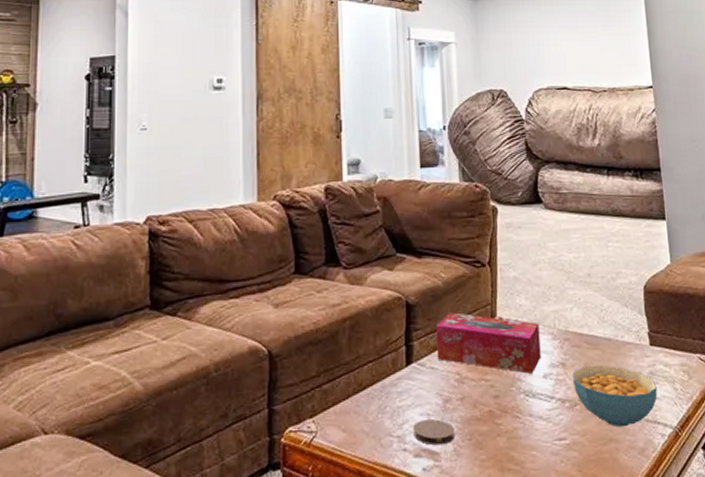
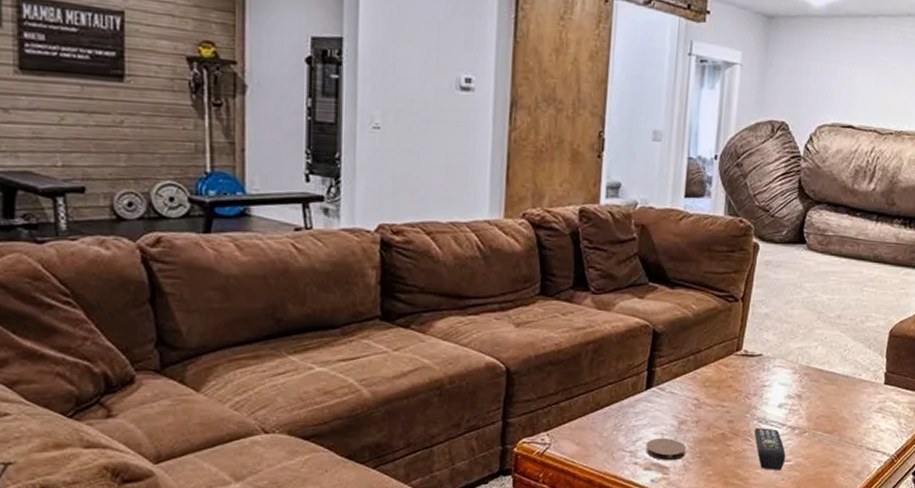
tissue box: present [435,312,541,374] -> none [677,343,783,403]
remote control: none [522,402,560,451] -> present [754,428,786,470]
cereal bowl: present [573,365,657,428] -> none [806,399,883,453]

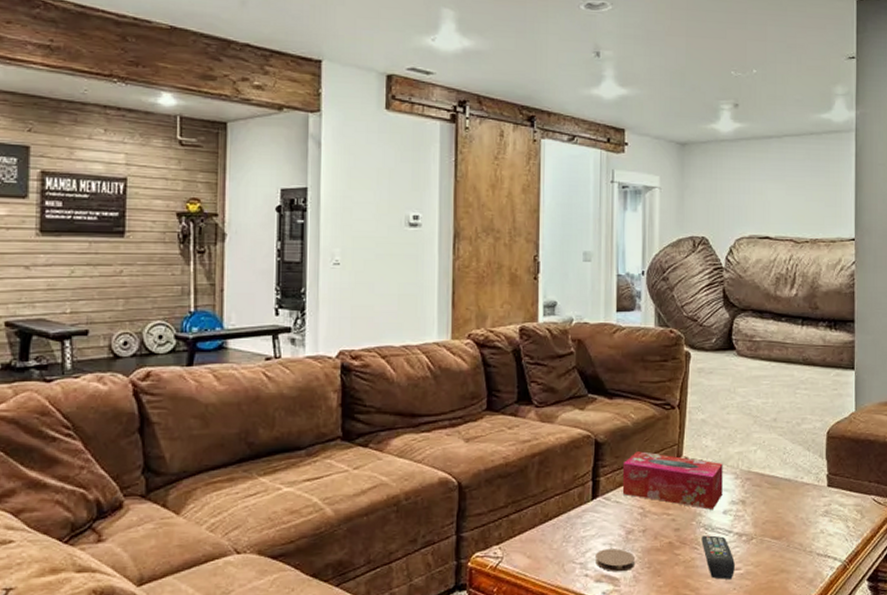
tissue box: none [677,343,783,403] -> present [622,451,723,510]

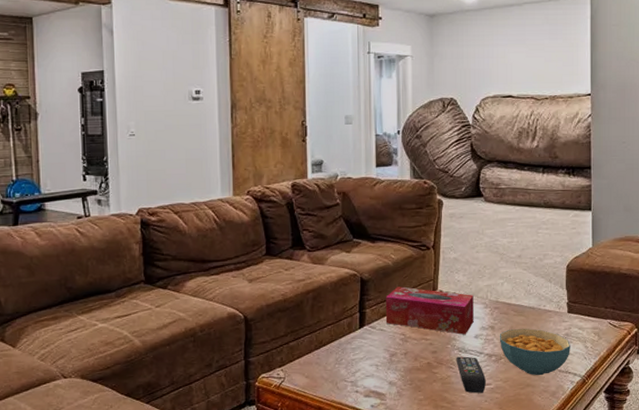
coaster: present [595,549,636,572] -> none [364,369,399,389]
cereal bowl: none [752,503,830,560] -> present [500,328,570,376]

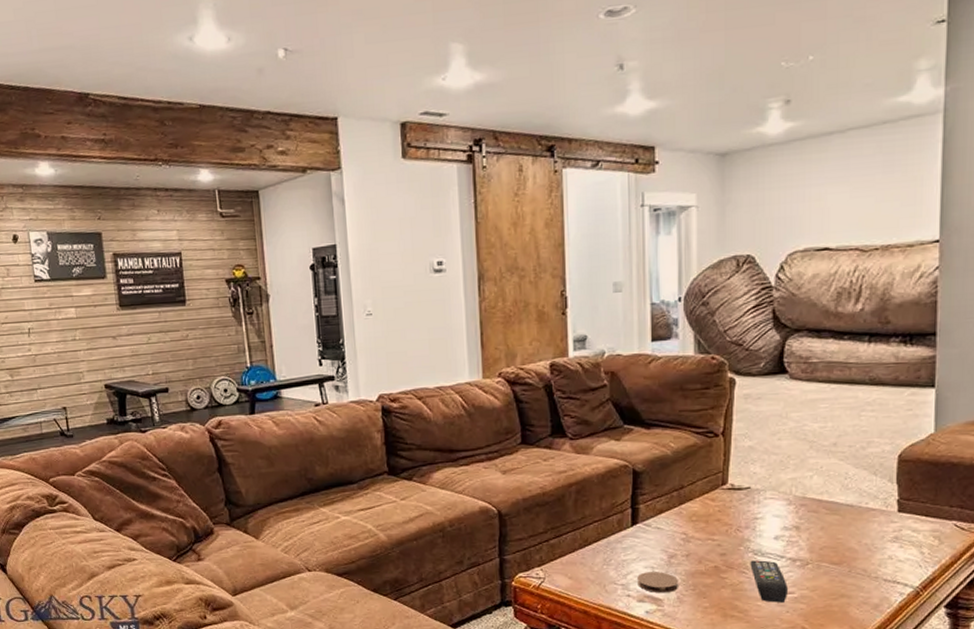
coaster: none [364,369,399,389] -> present [637,572,679,593]
tissue box: present [385,286,474,335] -> none [663,479,774,535]
cereal bowl: present [500,328,570,376] -> none [807,529,900,585]

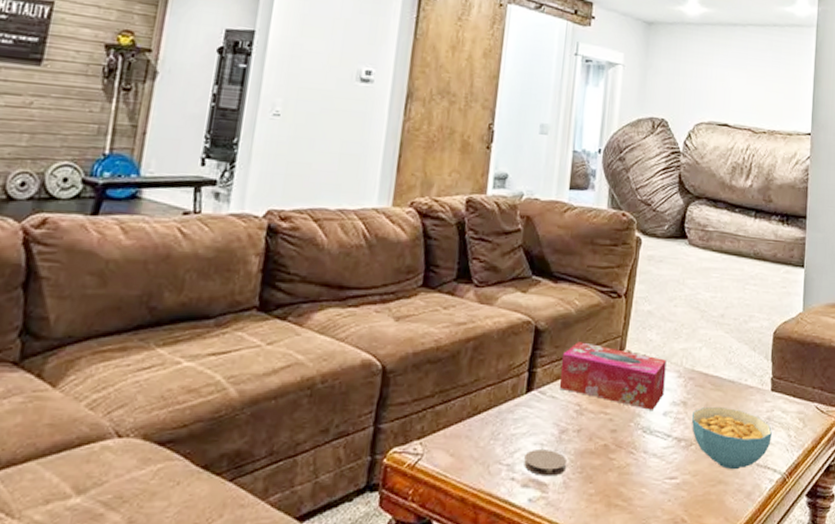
tissue box: none [663,479,774,535] -> present [559,342,667,410]
remote control: present [750,560,788,603] -> none [638,439,672,489]
cereal bowl: none [807,529,900,585] -> present [692,406,772,470]

